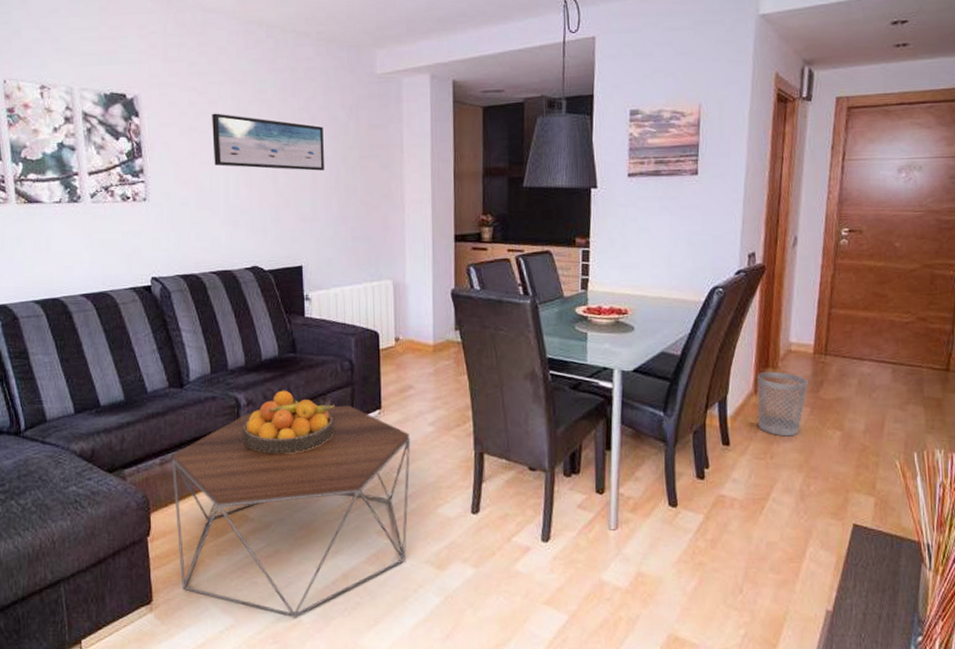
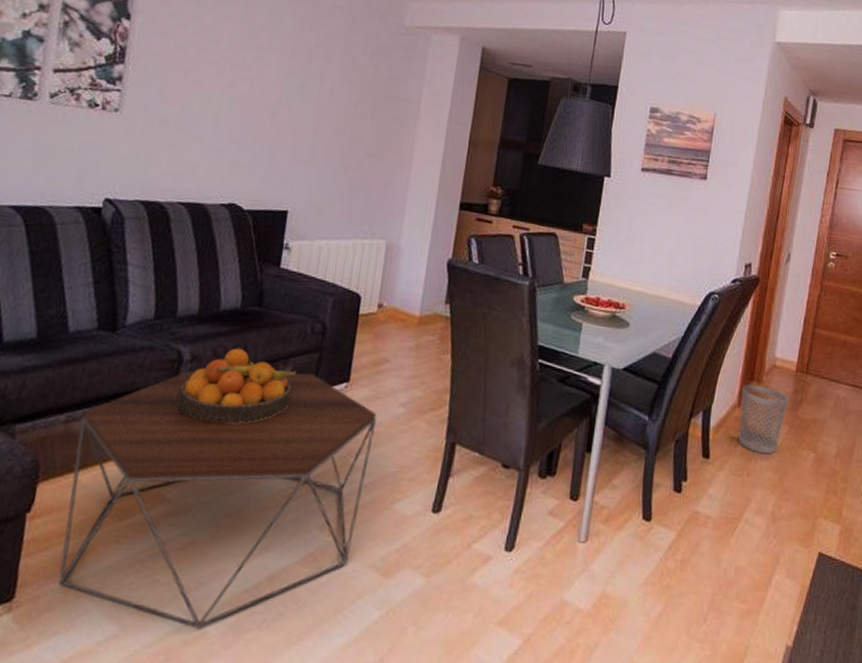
wall art: present [212,113,324,171] -> none [208,32,339,113]

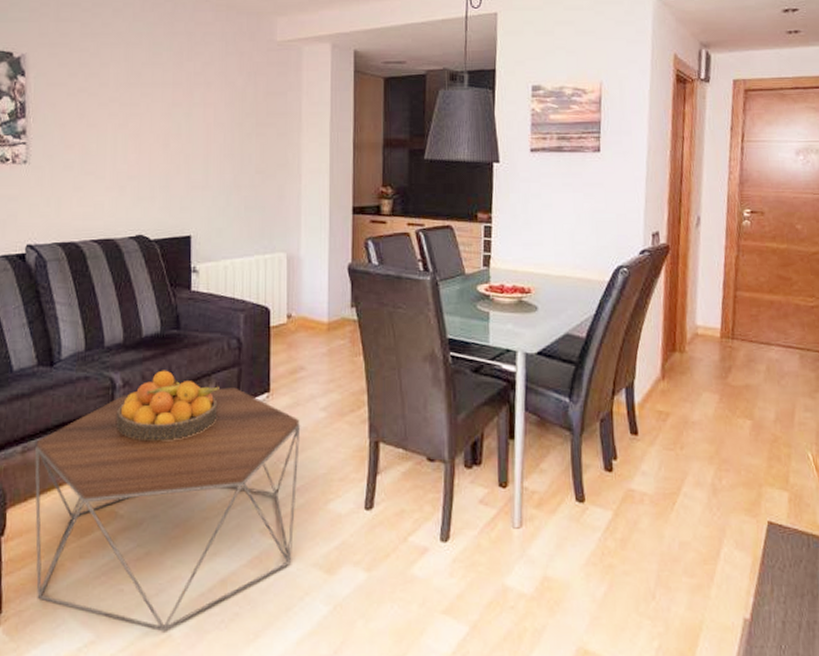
wastebasket: present [739,384,788,455] -> none [664,355,716,426]

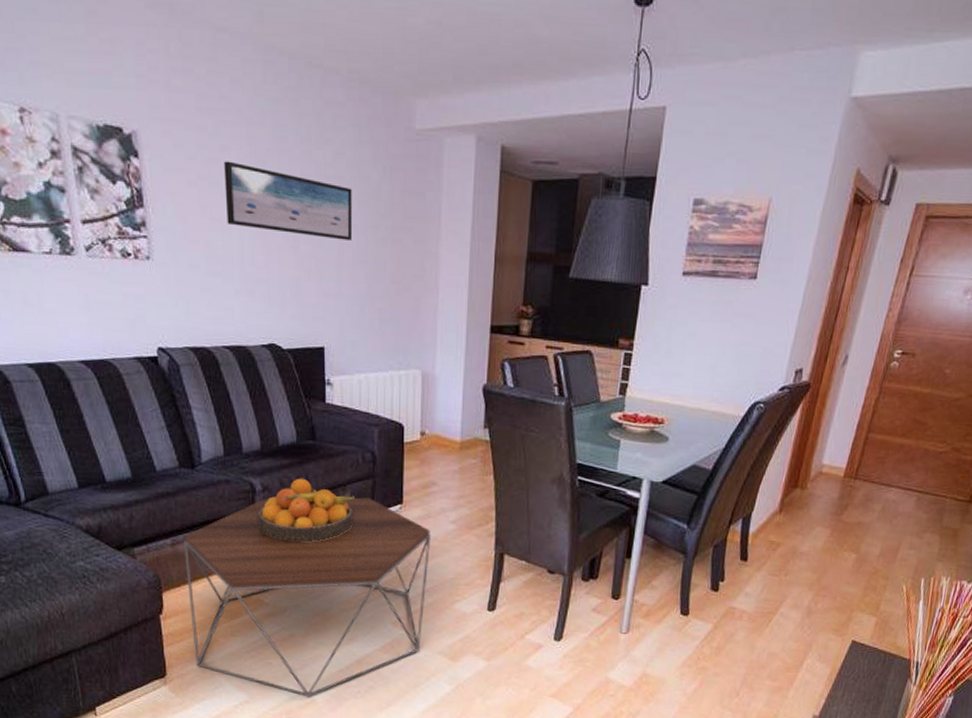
wall art: none [102,75,219,137] -> present [224,161,352,240]

